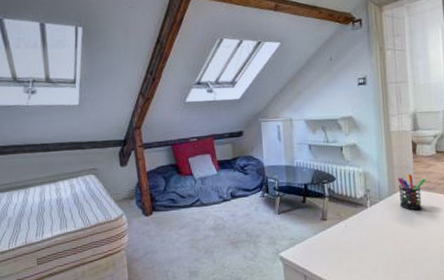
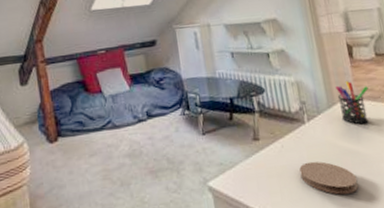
coaster: none [358,239,407,267] -> present [299,161,359,195]

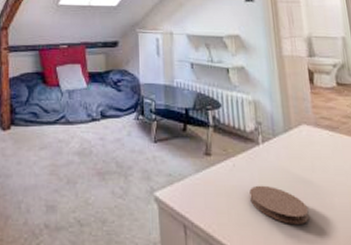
pen holder: present [335,81,369,125] -> none [293,107,327,154]

